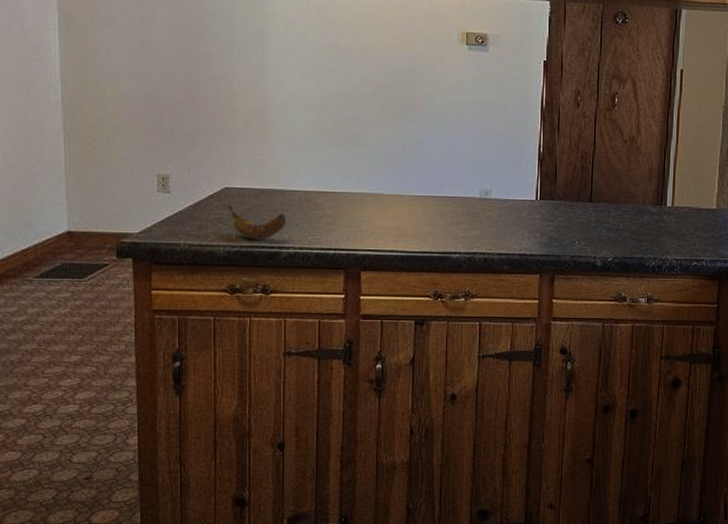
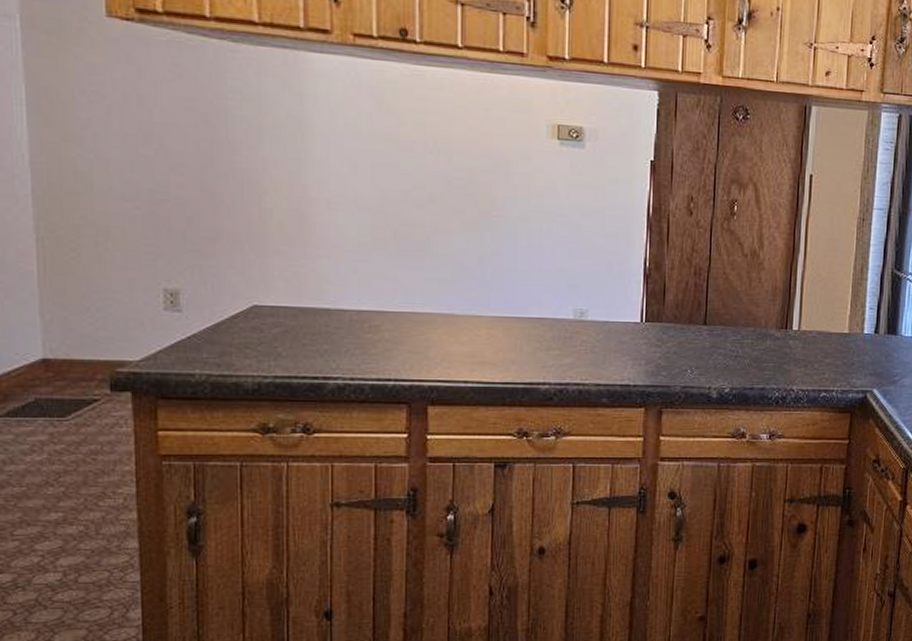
banana: present [229,205,287,241] -> none [259,327,334,370]

